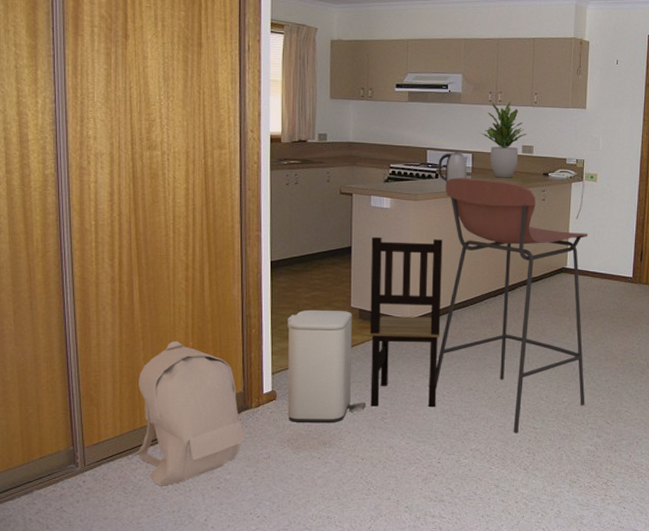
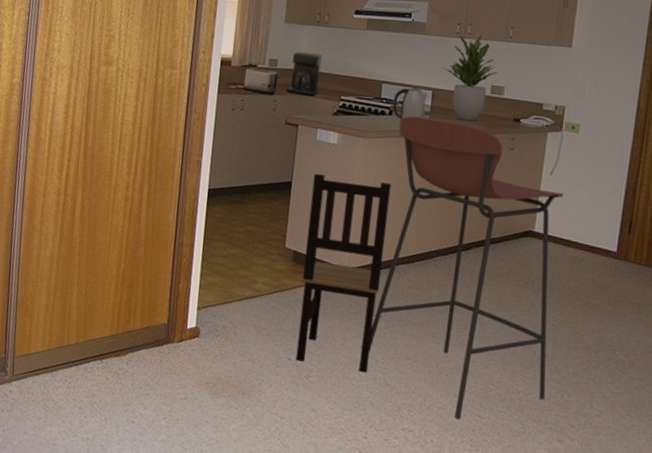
backpack: present [132,341,246,486] -> none [56,261,165,410]
pedal bin: present [287,309,367,422] -> none [209,244,292,372]
toaster: none [295,143,331,168] -> present [243,67,280,95]
coffee maker: none [337,124,369,166] -> present [286,51,322,96]

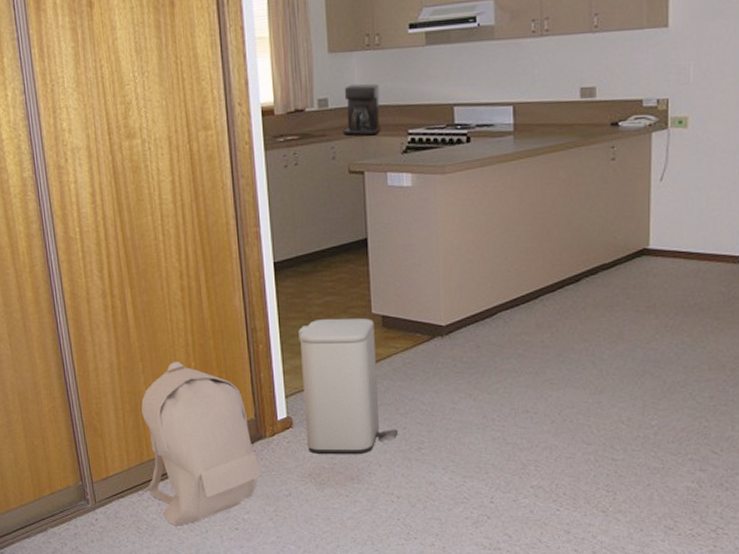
backpack: none [56,261,165,410] -> present [141,362,262,526]
pedal bin: none [209,244,292,372] -> present [298,318,399,454]
toaster: present [243,67,280,95] -> none [292,112,334,143]
dining chair: present [295,173,391,372] -> none [391,222,485,434]
bar stool: present [369,116,564,419] -> none [480,138,682,465]
kettle: present [392,87,428,120] -> none [469,105,508,146]
potted plant: present [442,34,499,122] -> none [521,29,587,135]

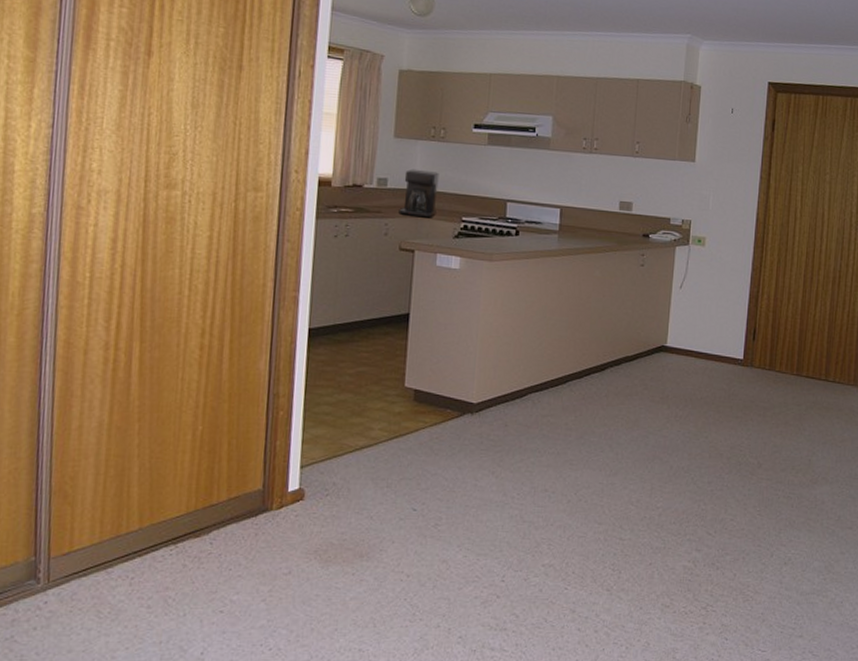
backpack: present [141,362,262,526] -> none [112,424,262,609]
pedal bin: present [298,318,399,454] -> none [317,388,417,529]

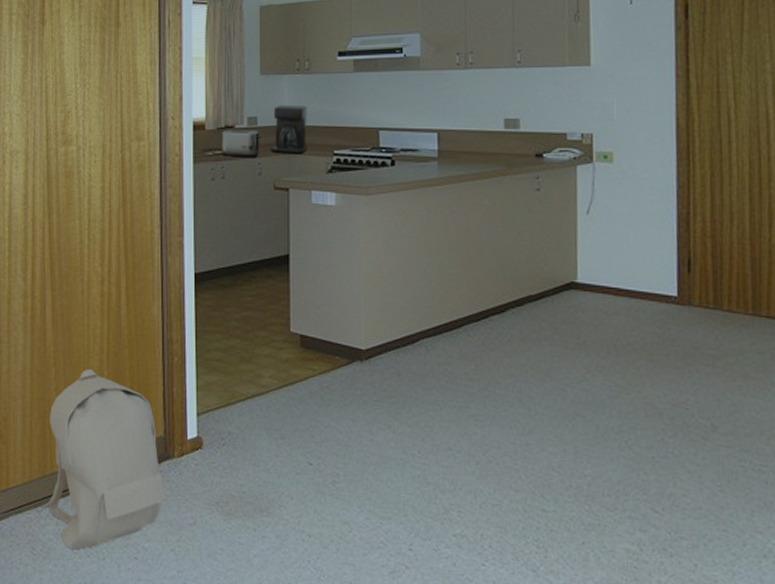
backpack: none [112,424,262,609] -> present [41,369,167,550]
toaster: none [347,188,391,219] -> present [222,129,262,159]

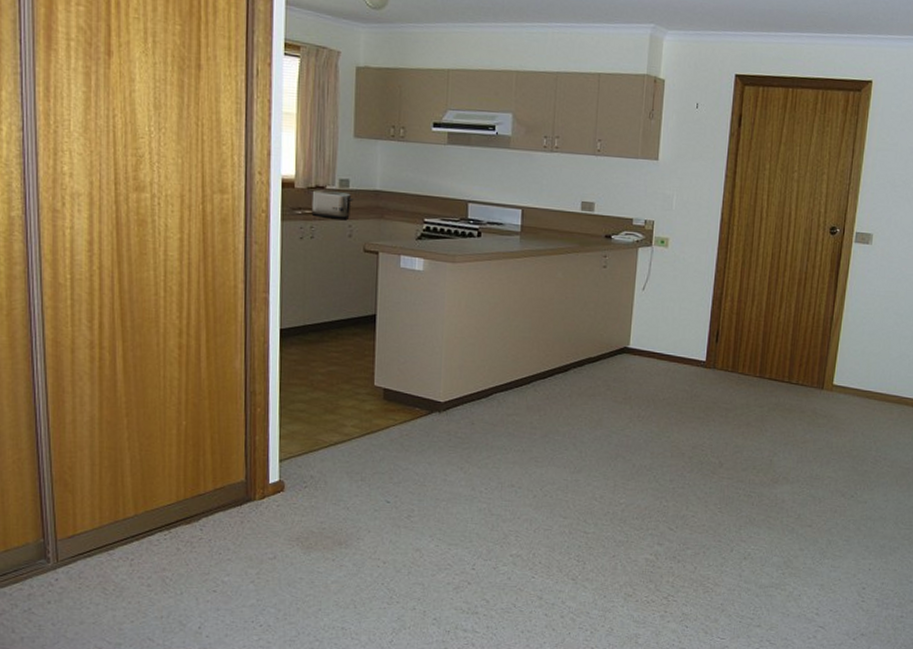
backpack: present [41,369,167,550] -> none [113,419,248,588]
coffee maker: present [270,104,307,154] -> none [361,169,400,220]

